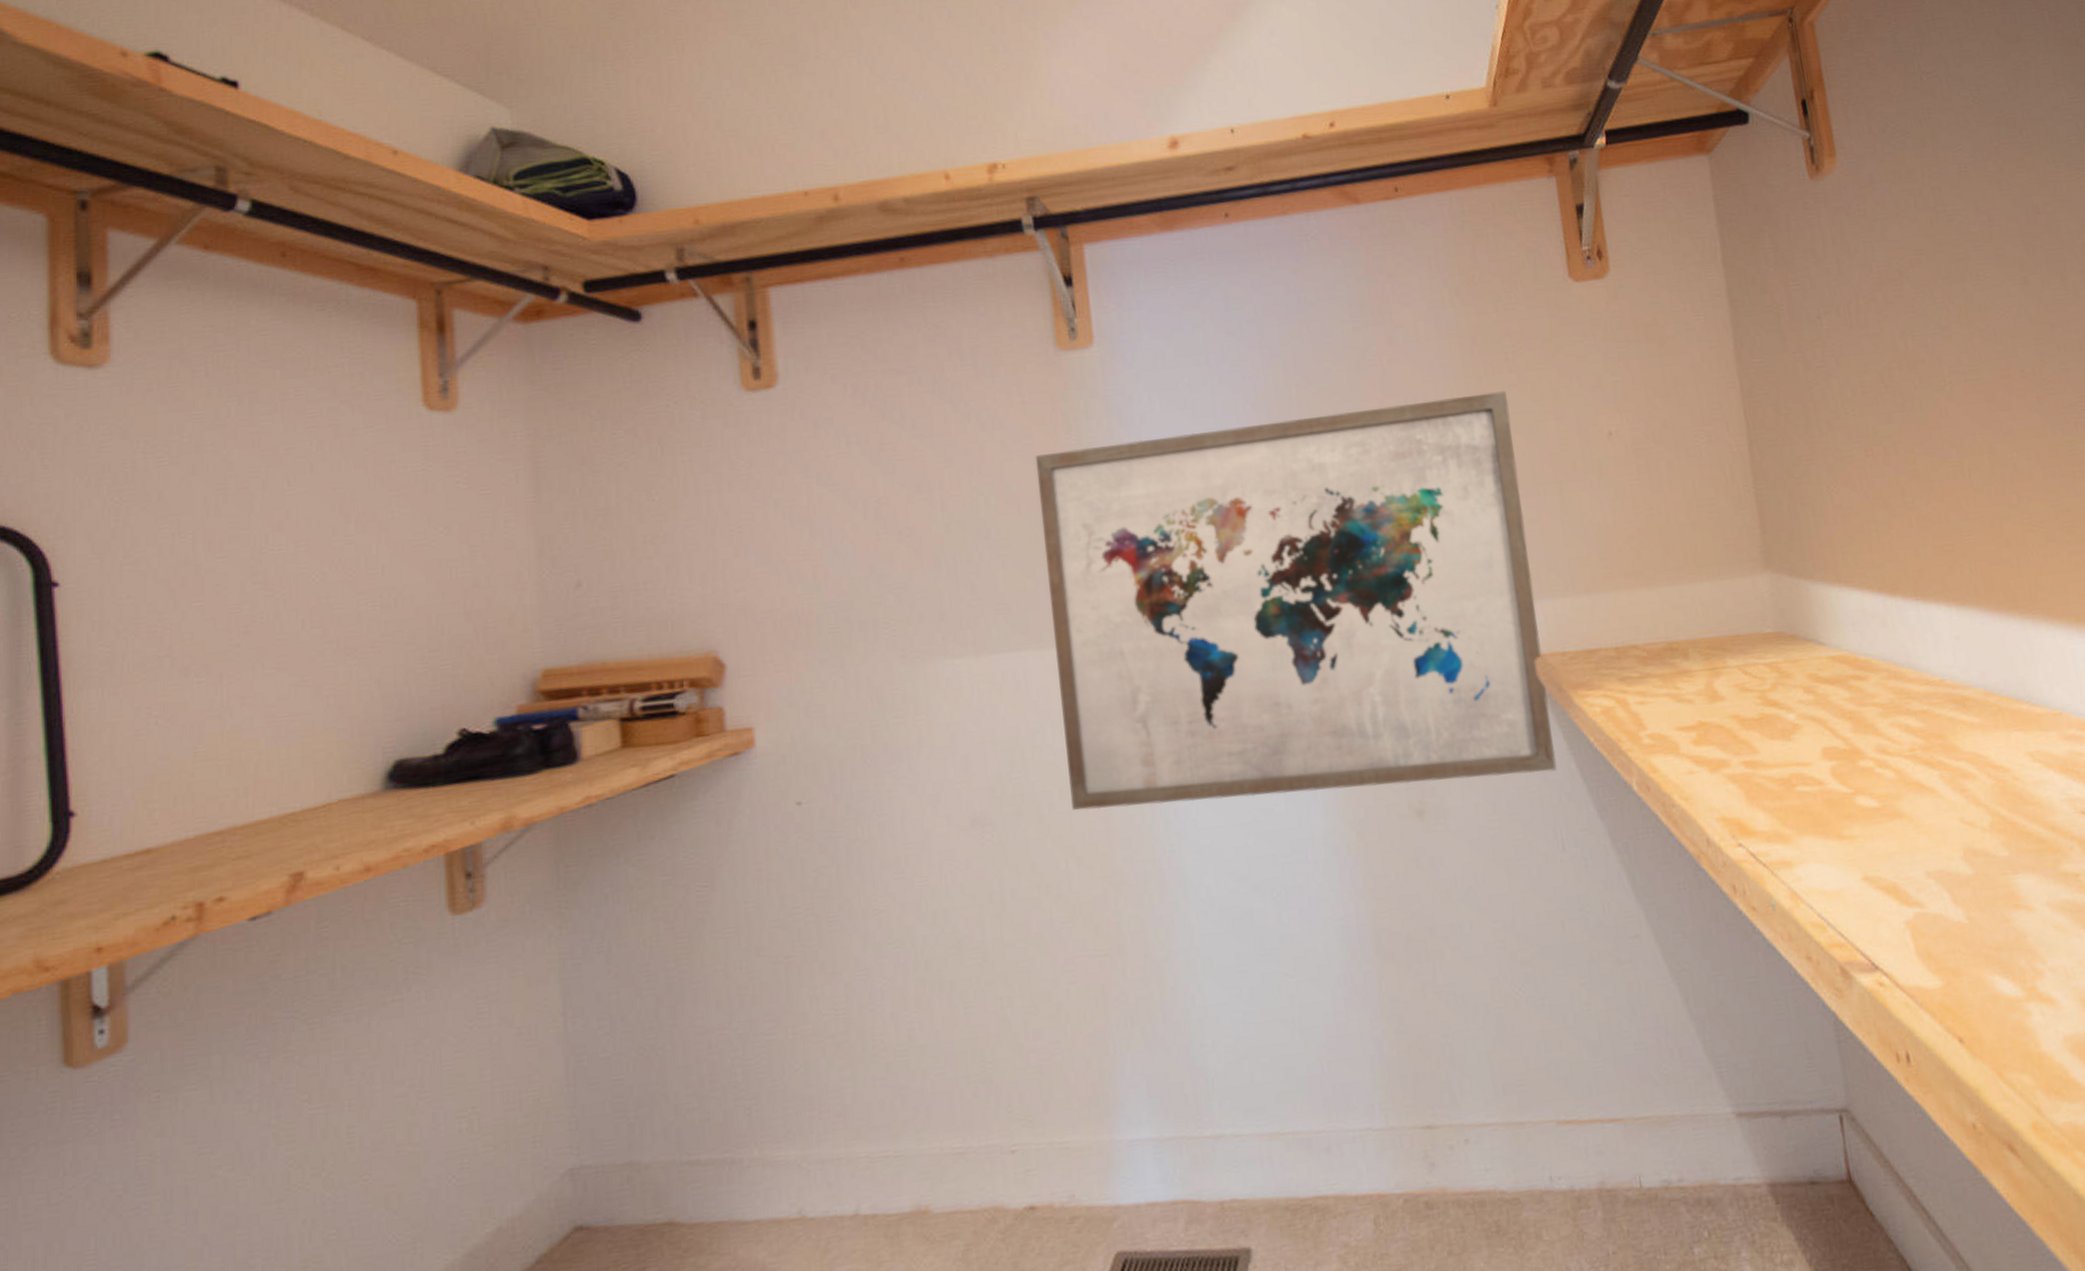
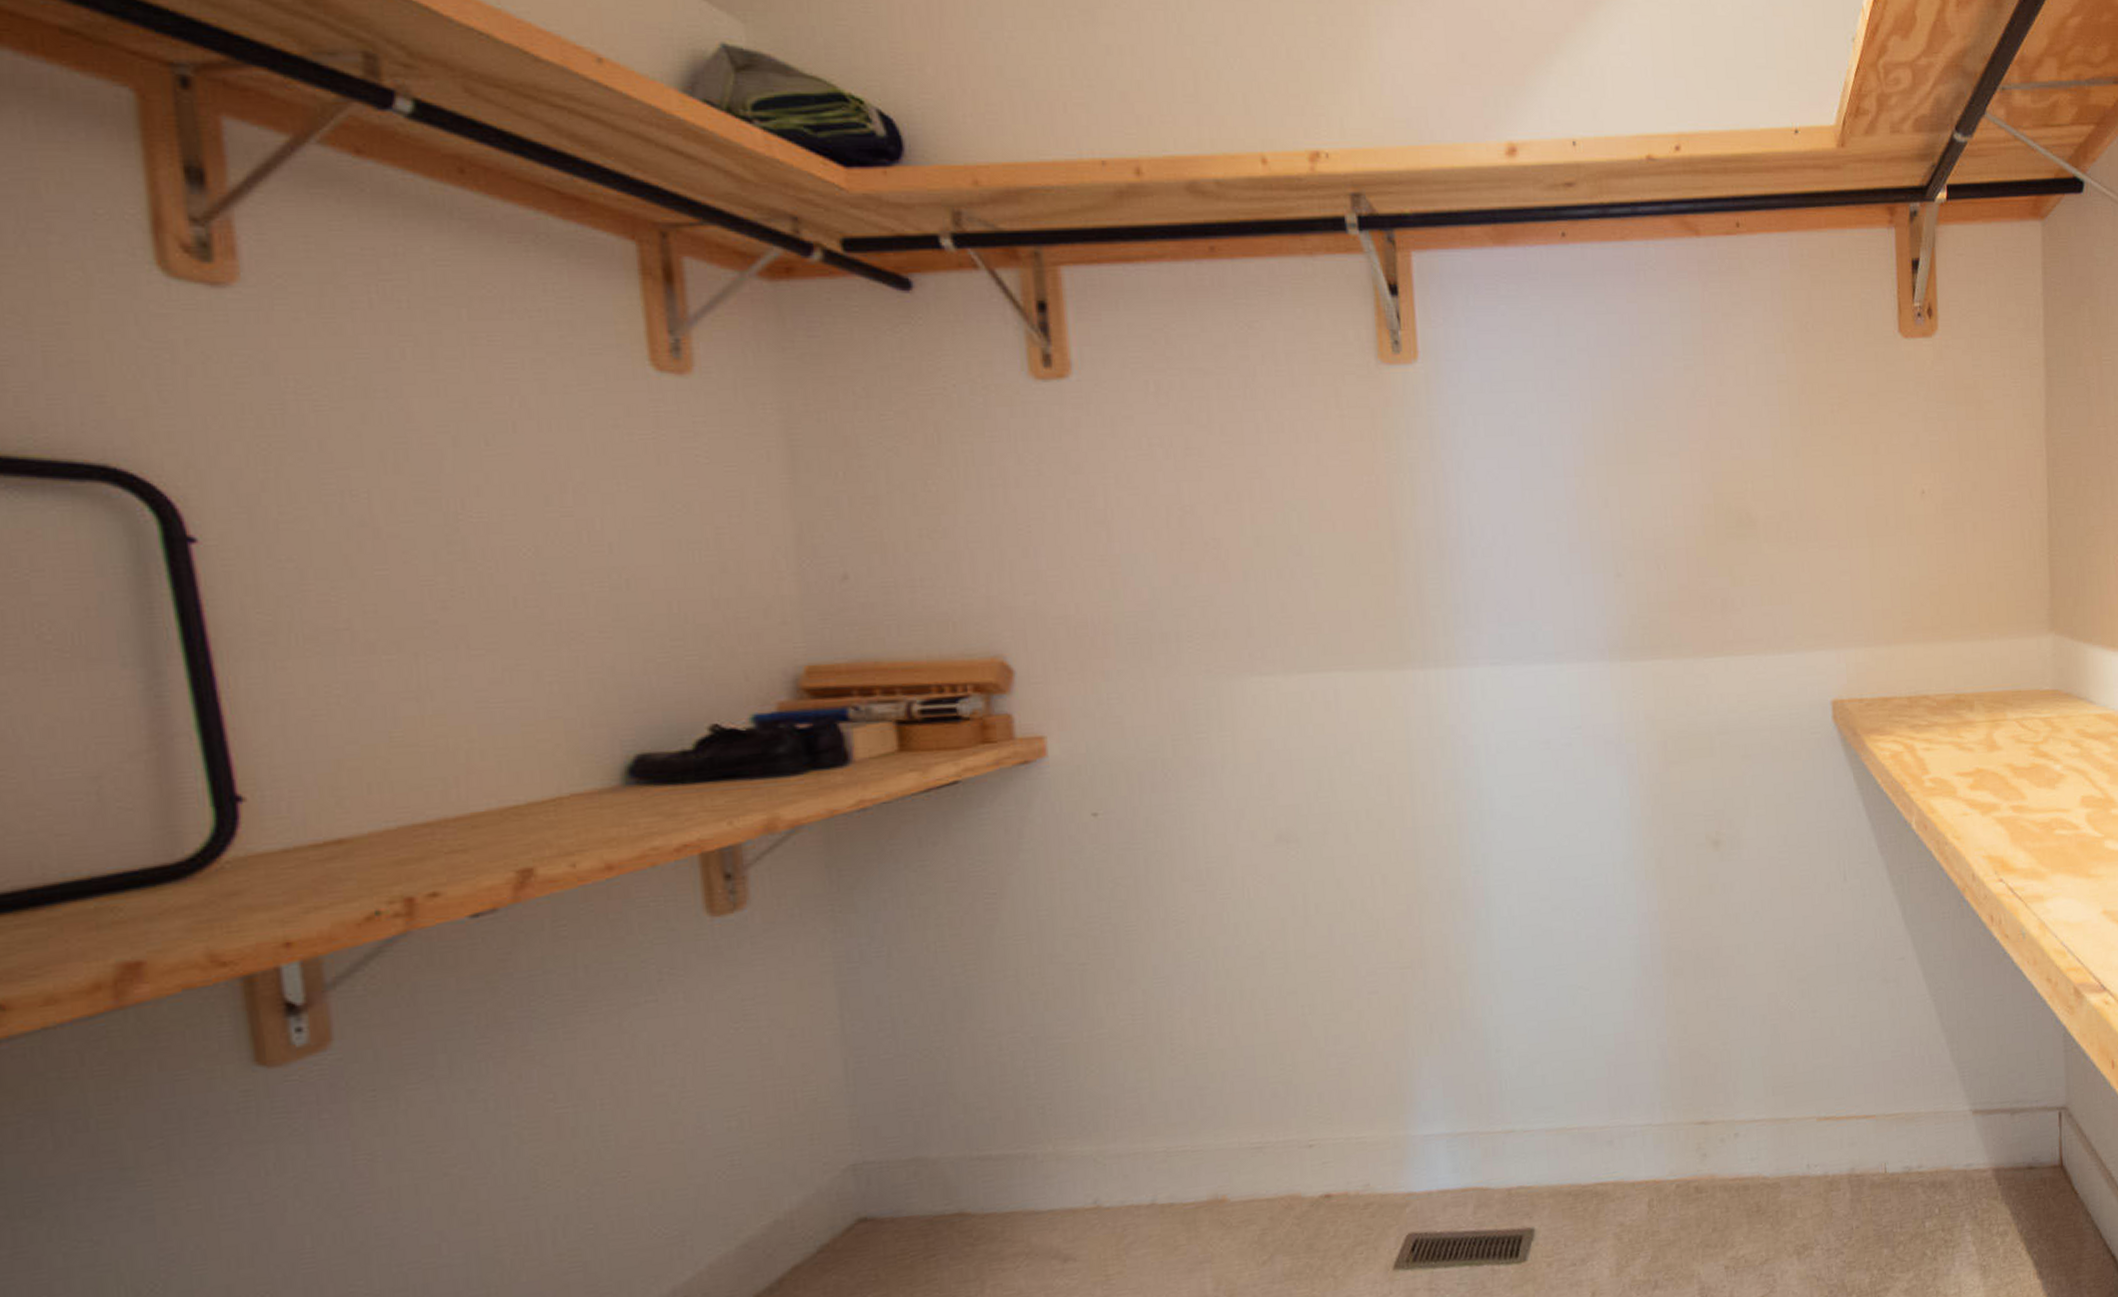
wall art: present [1035,390,1557,810] -> none [1352,441,1846,830]

